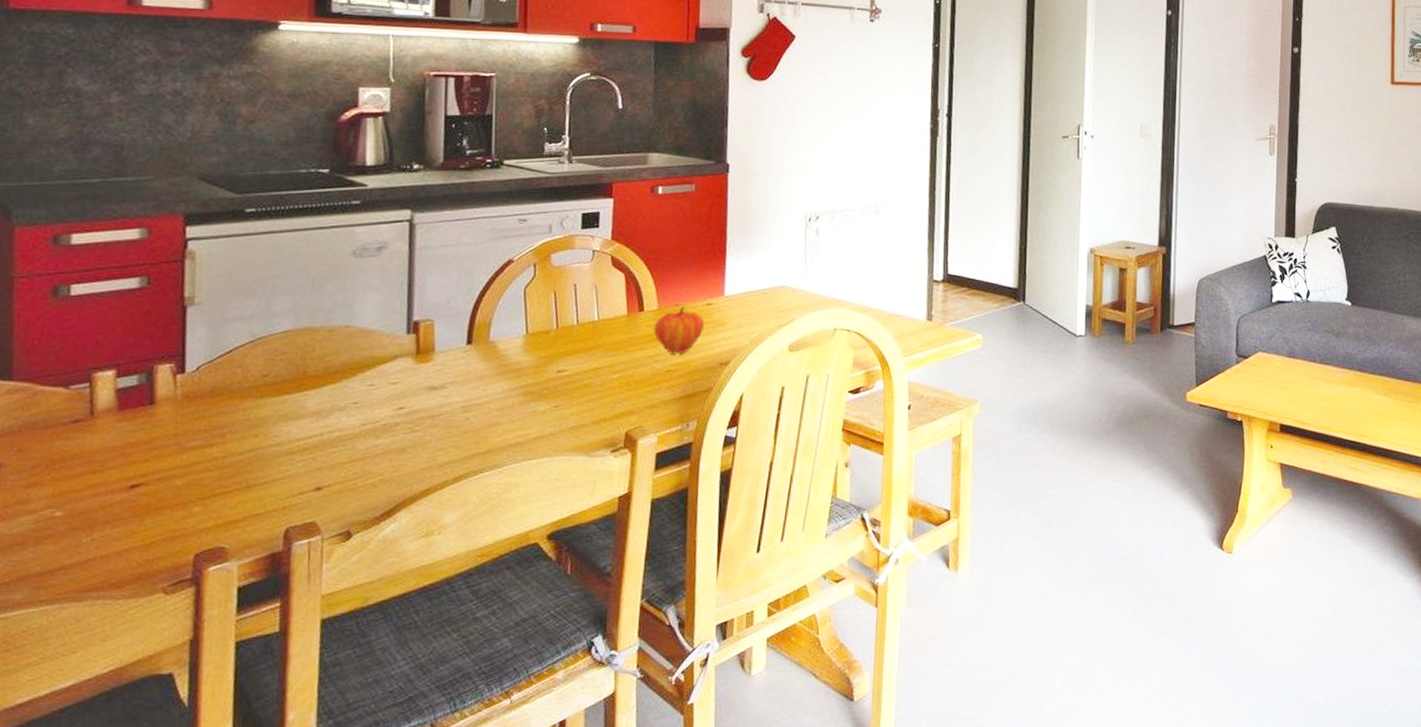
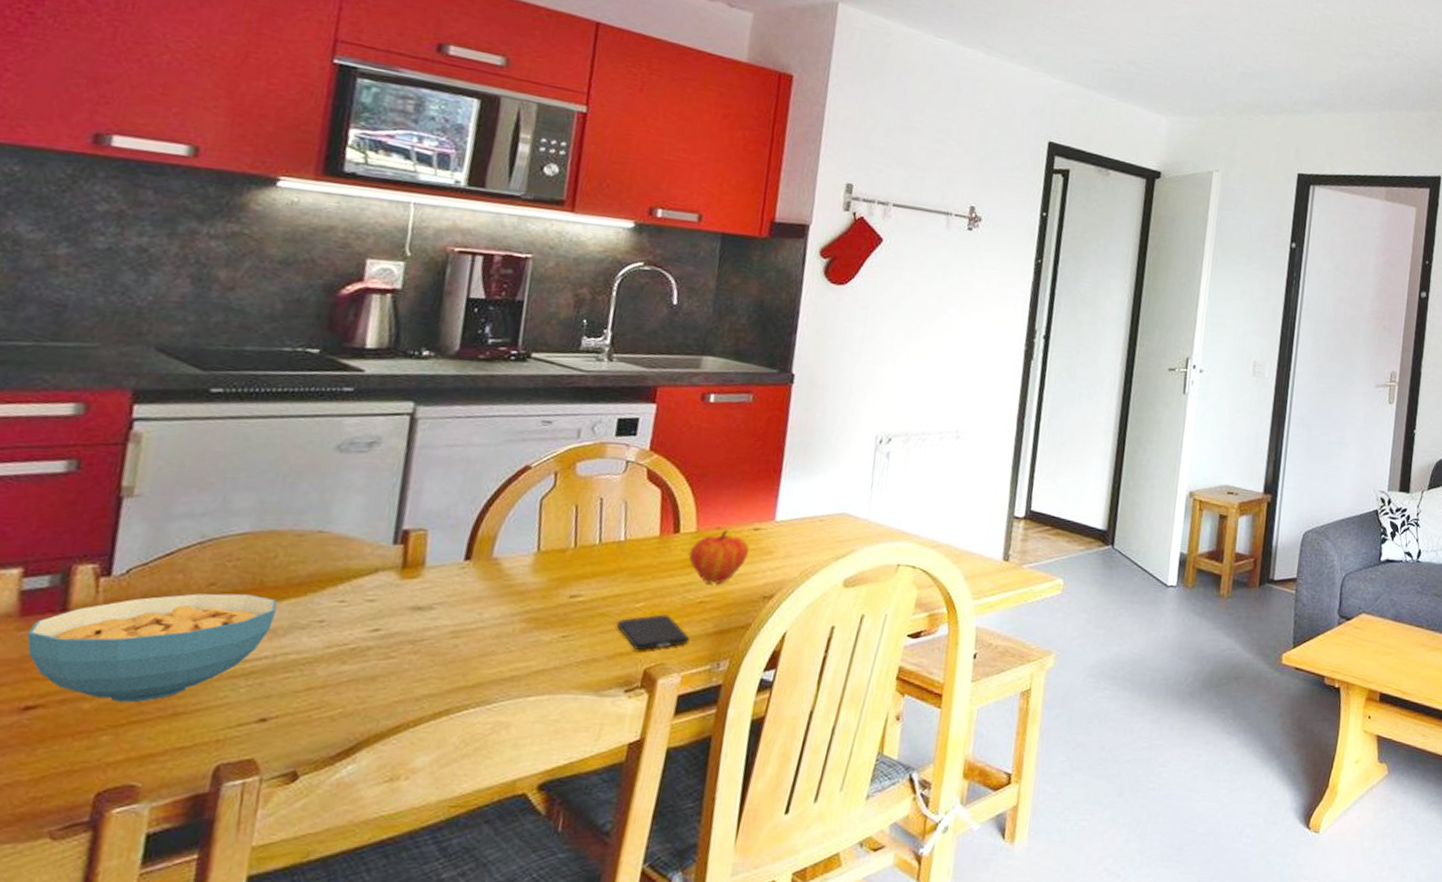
cereal bowl: none [125,382,319,478] -> present [26,593,278,703]
smartphone: none [598,383,662,416] -> present [616,614,690,651]

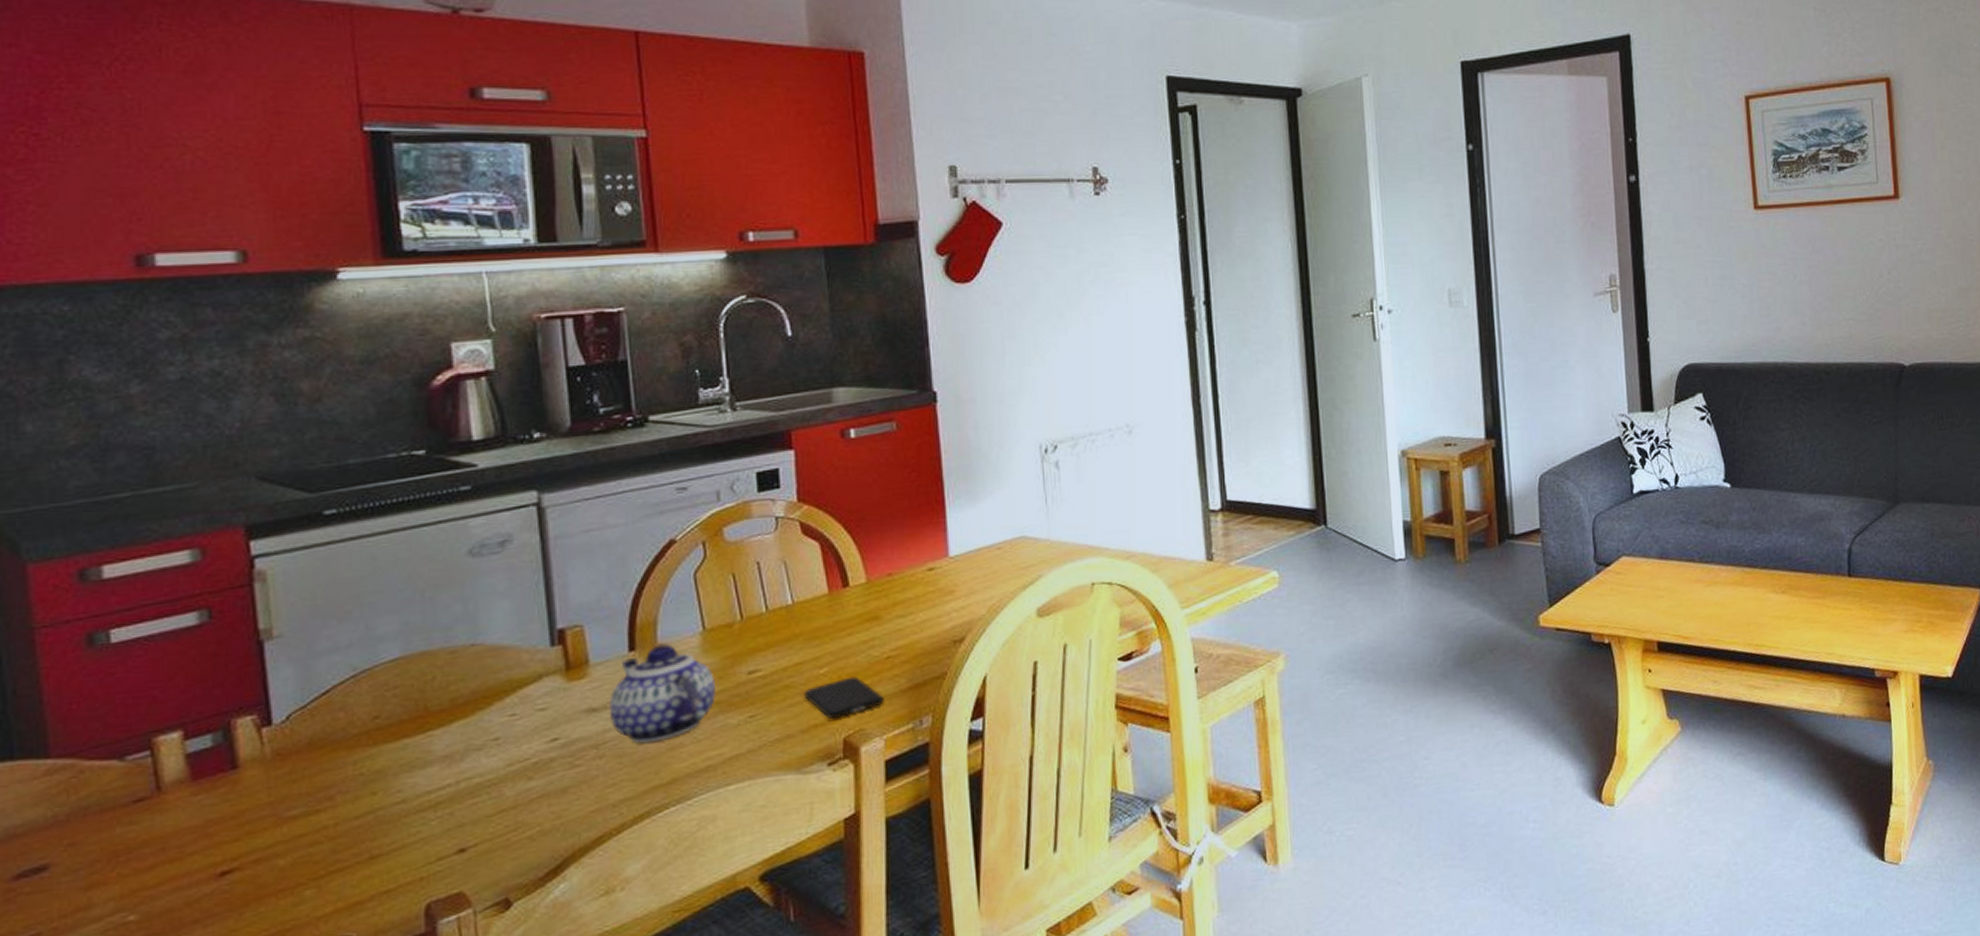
cereal bowl: present [26,593,278,703] -> none [203,721,447,854]
teapot: none [432,558,538,647] -> present [609,644,715,744]
fruit: present [688,530,749,584] -> none [864,575,929,637]

